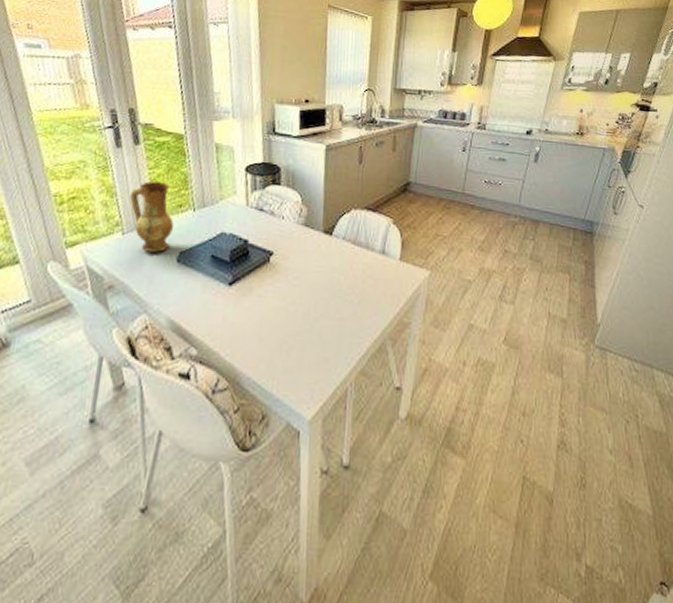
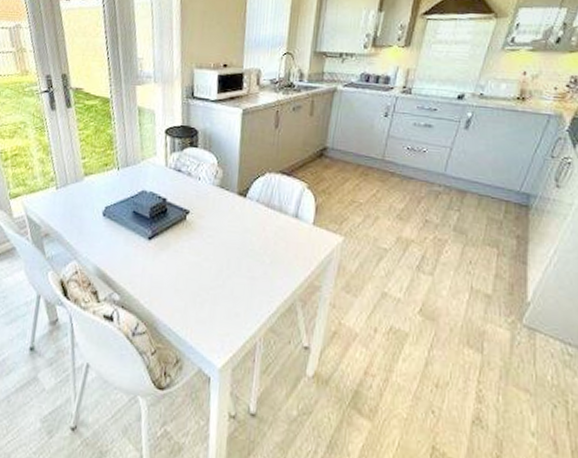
ceramic jug: present [130,181,174,252] -> none [62,141,100,206]

